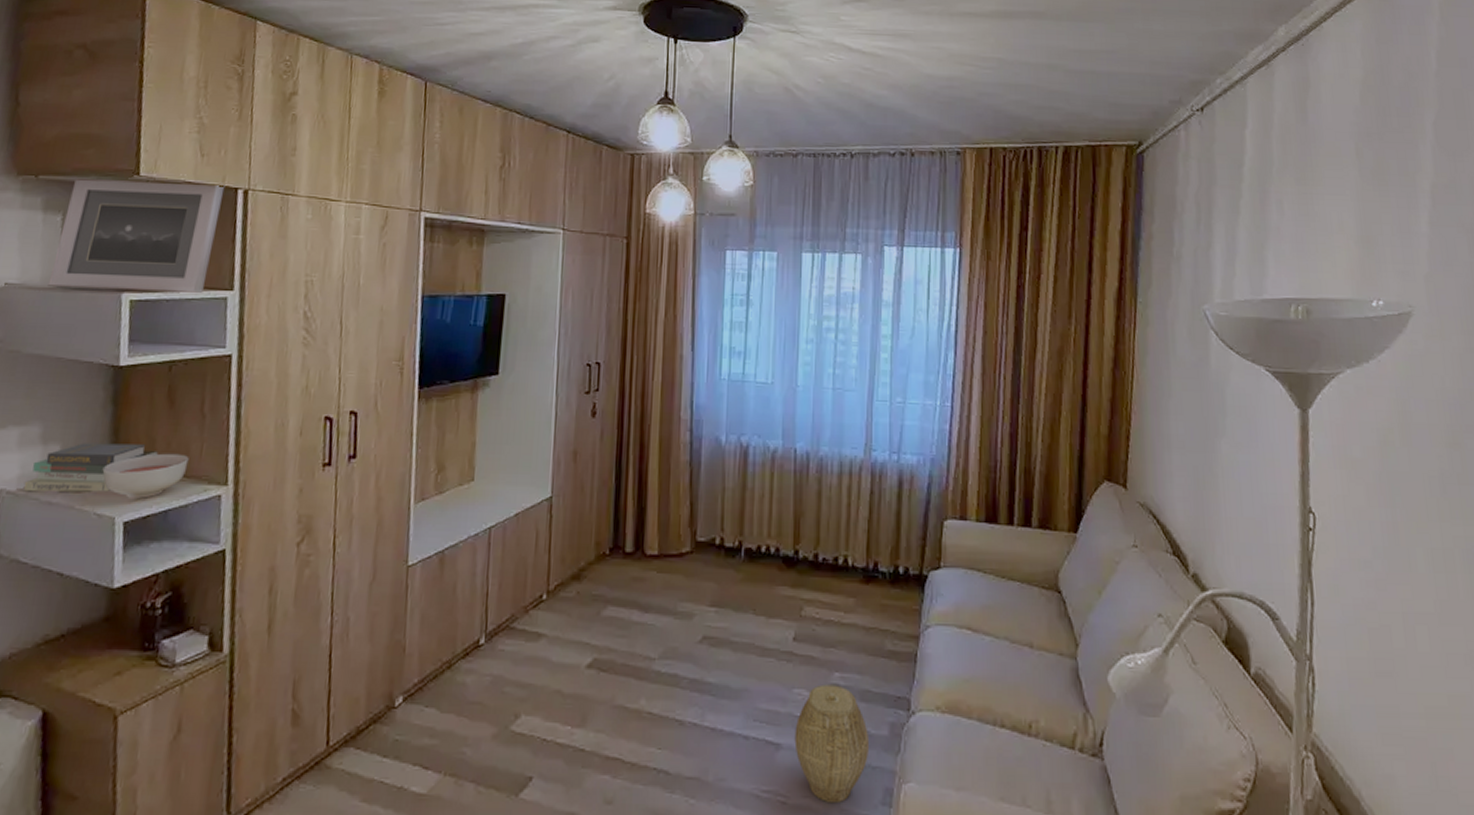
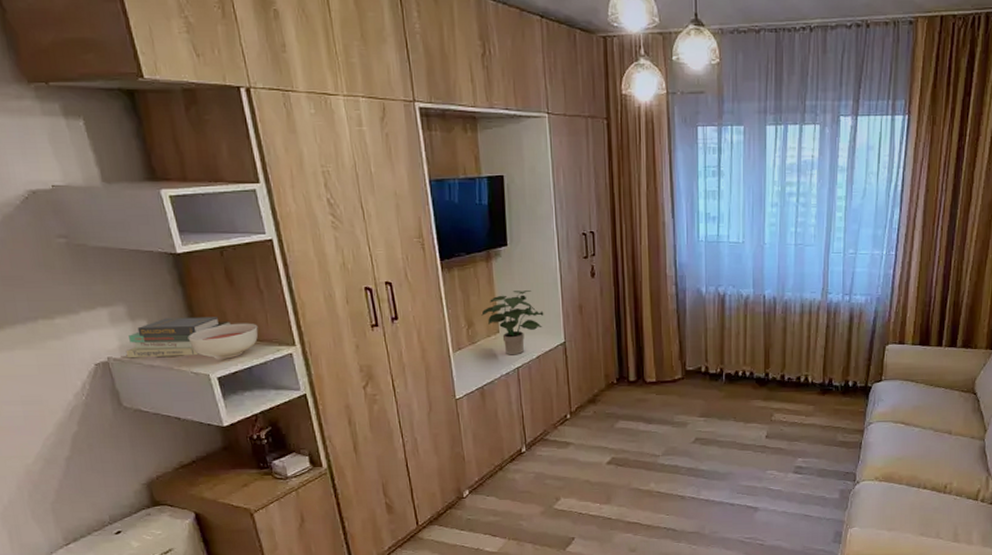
picture frame: present [48,178,225,294] -> none [84,81,233,188]
potted plant: none [456,429,531,511] -> present [481,290,544,355]
woven basket: present [794,684,870,804] -> none [768,466,825,543]

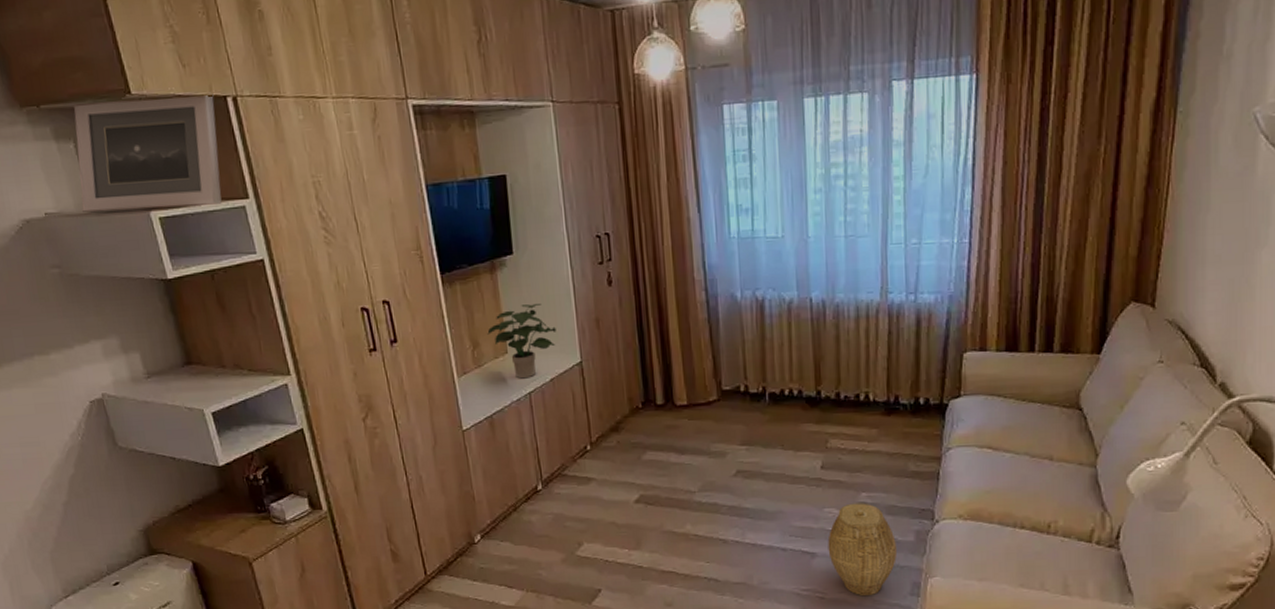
picture frame: none [84,81,233,188] -> present [73,92,222,213]
books: present [125,317,231,358] -> none [119,346,224,394]
bowl: present [187,323,259,359] -> none [180,351,253,393]
woven basket: none [768,466,825,543] -> present [827,503,898,597]

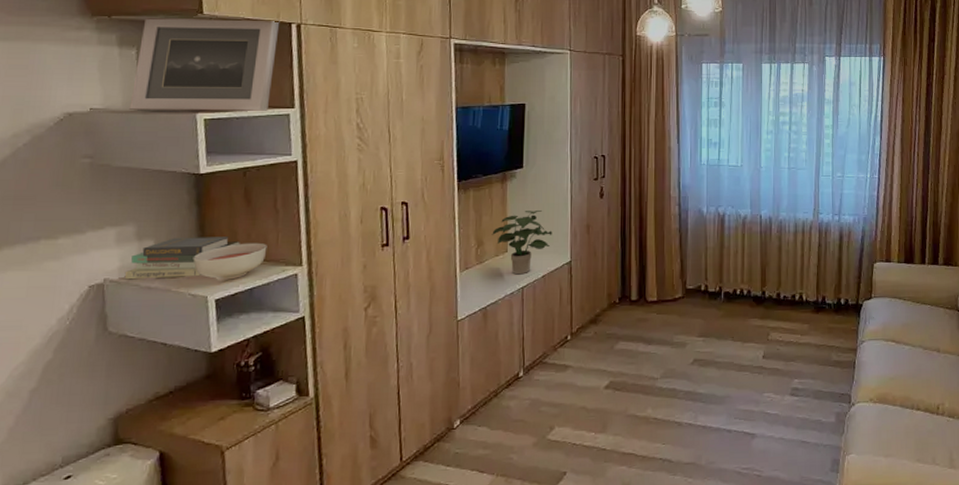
books: none [119,346,224,394] -> present [124,236,240,280]
bowl: none [180,351,253,393] -> present [192,242,267,280]
woven basket: present [827,503,898,597] -> none [766,388,822,474]

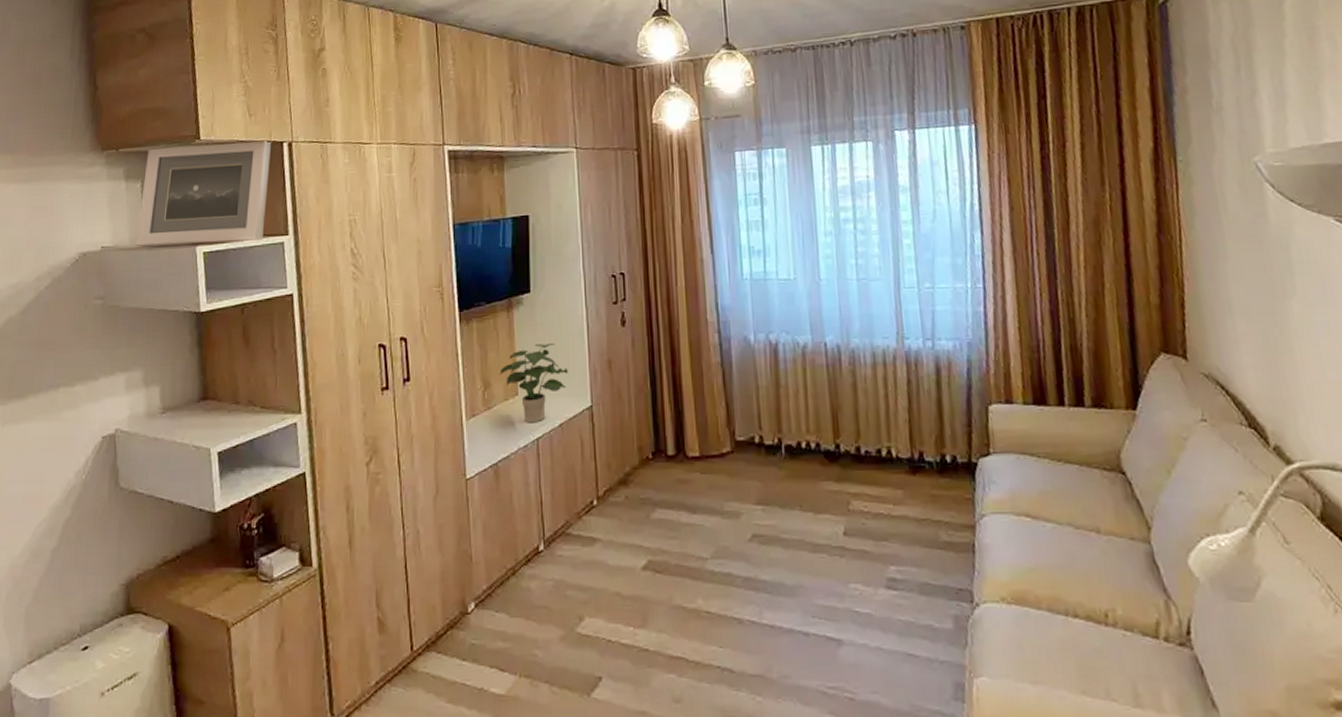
books: present [124,236,240,280] -> none [133,381,240,430]
bowl: present [192,242,267,280] -> none [195,387,266,430]

